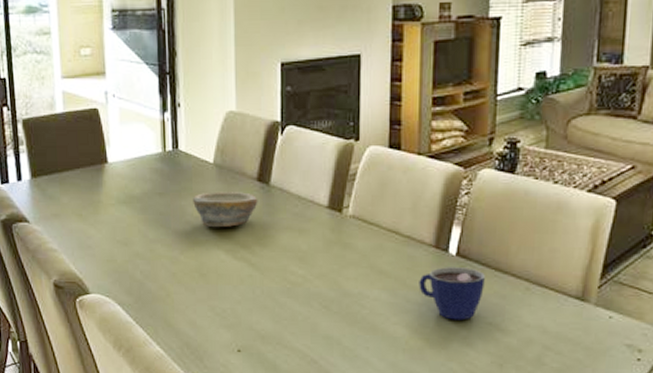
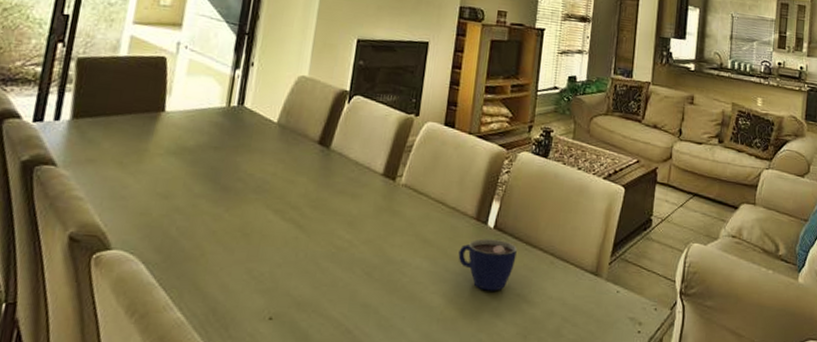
bowl: present [193,192,258,228] -> none [249,150,317,187]

